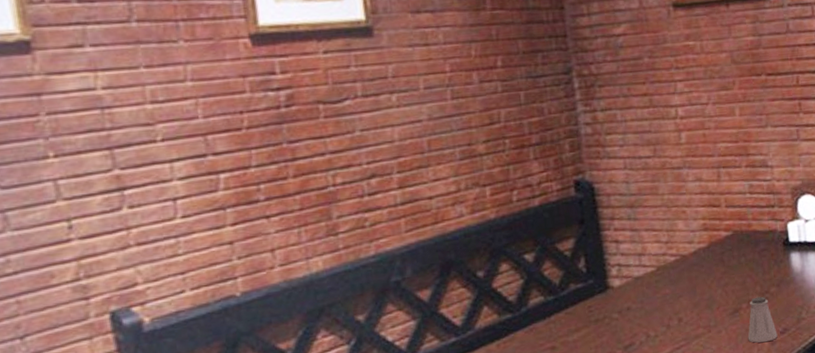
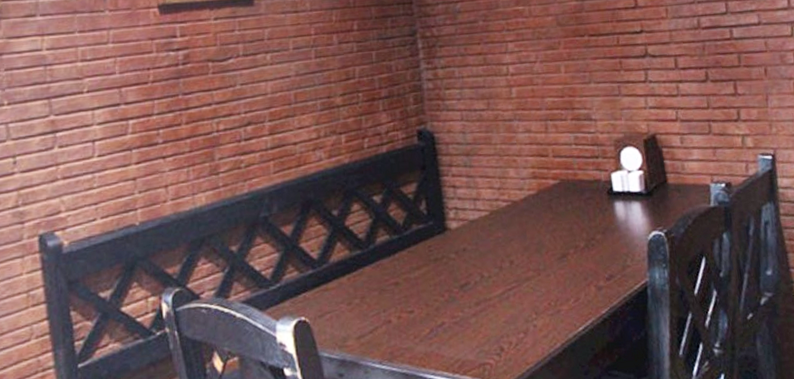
saltshaker: present [747,296,778,343] -> none [575,243,604,288]

